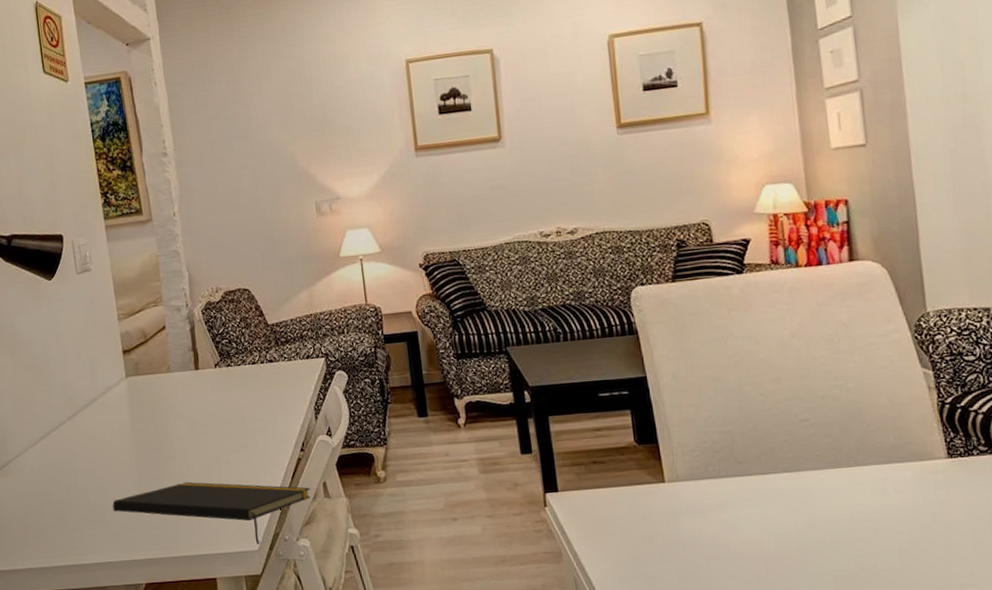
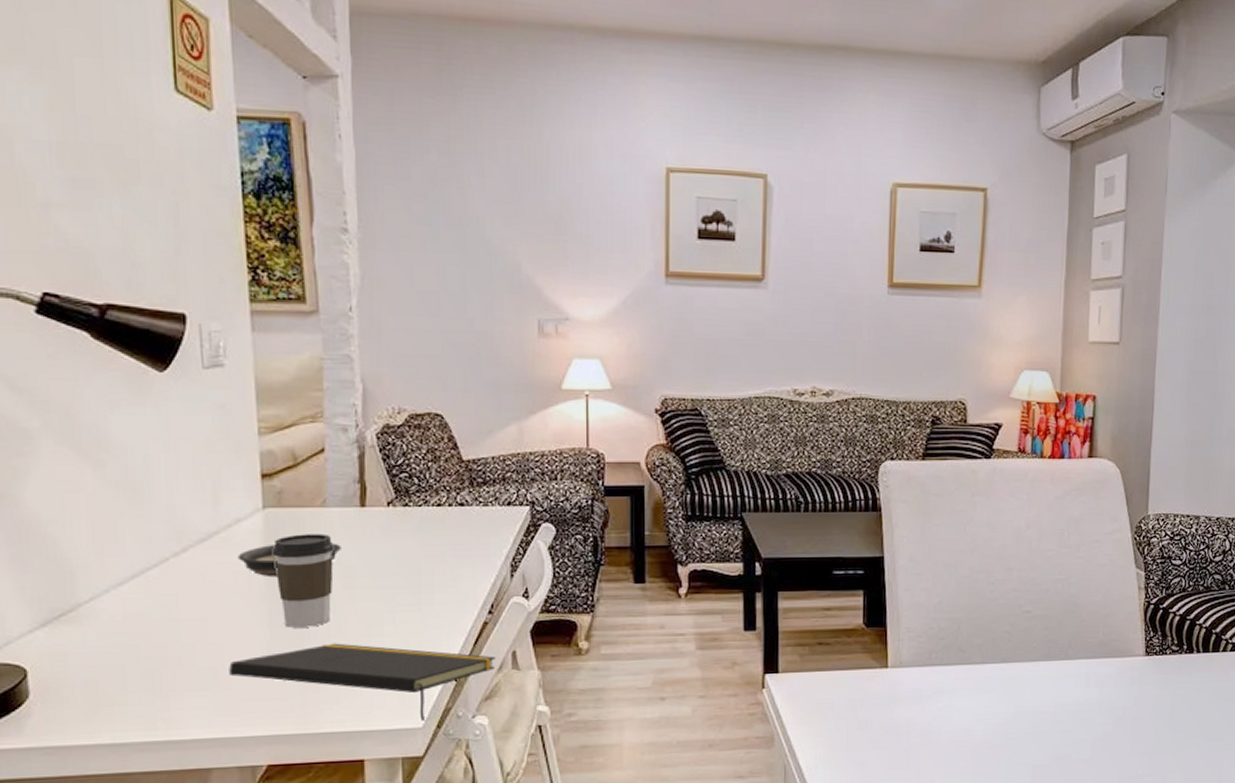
saucer: none [111,400,184,432] -> present [237,543,341,578]
coffee cup: none [135,394,181,471] -> present [272,534,334,628]

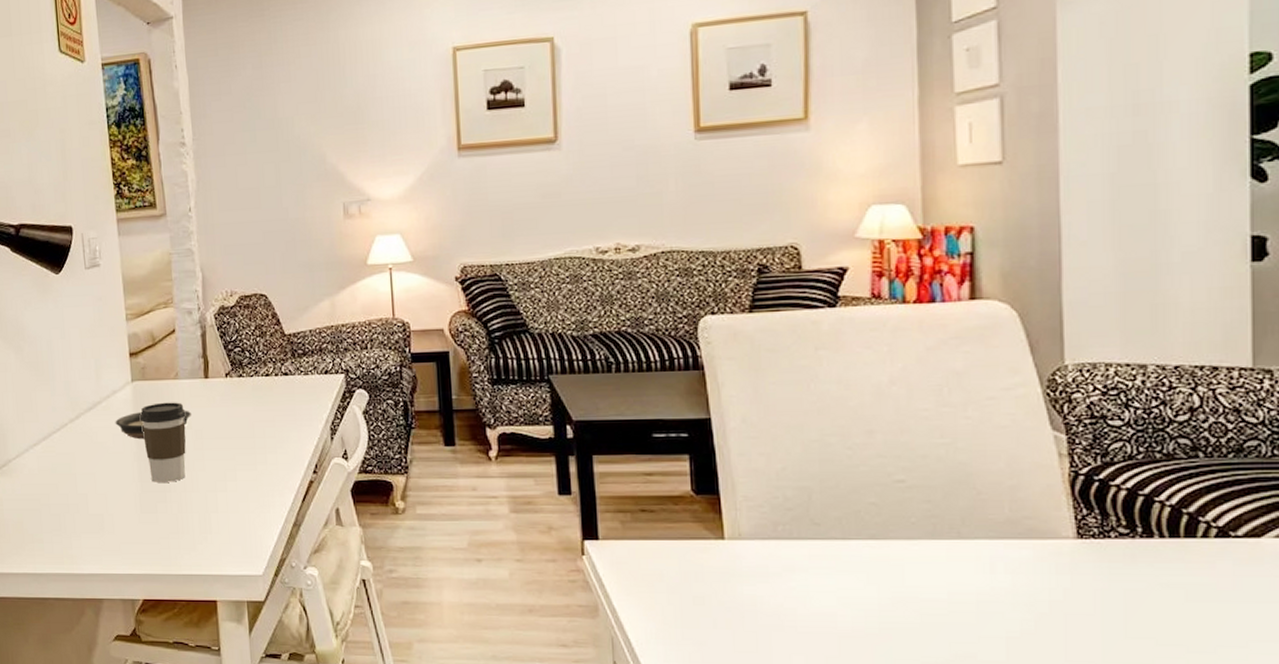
notepad: present [229,643,496,721] -> none [112,496,322,569]

